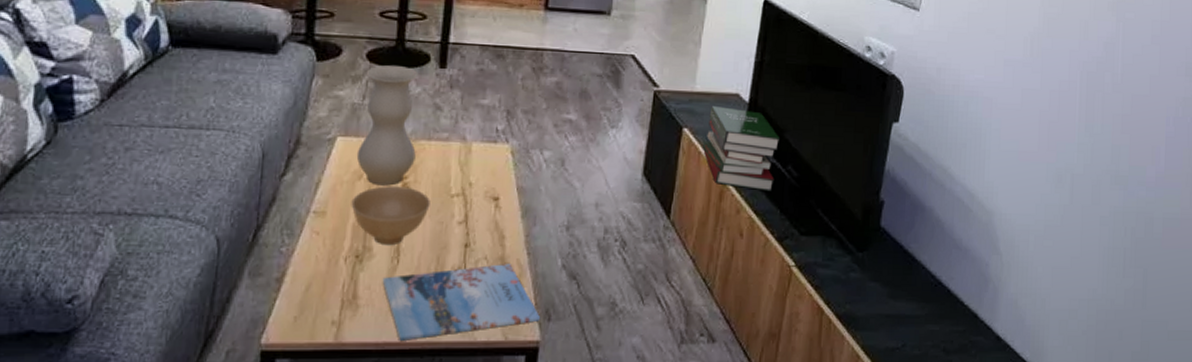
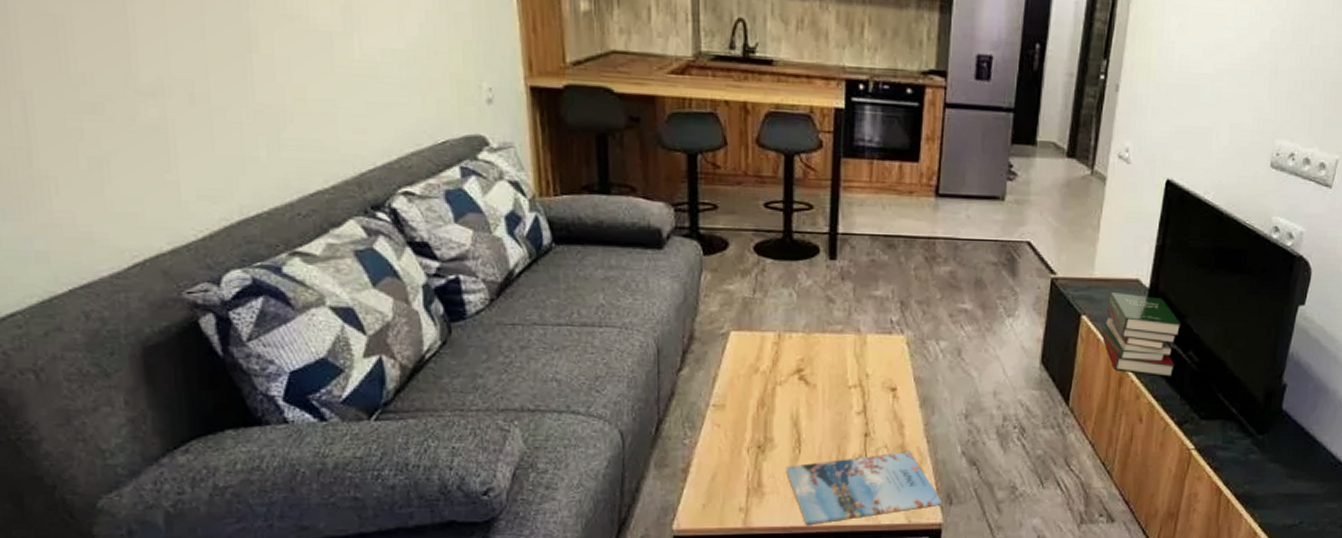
bowl: present [351,186,430,246] -> none [749,379,828,436]
vase: present [356,65,419,186] -> none [751,258,811,379]

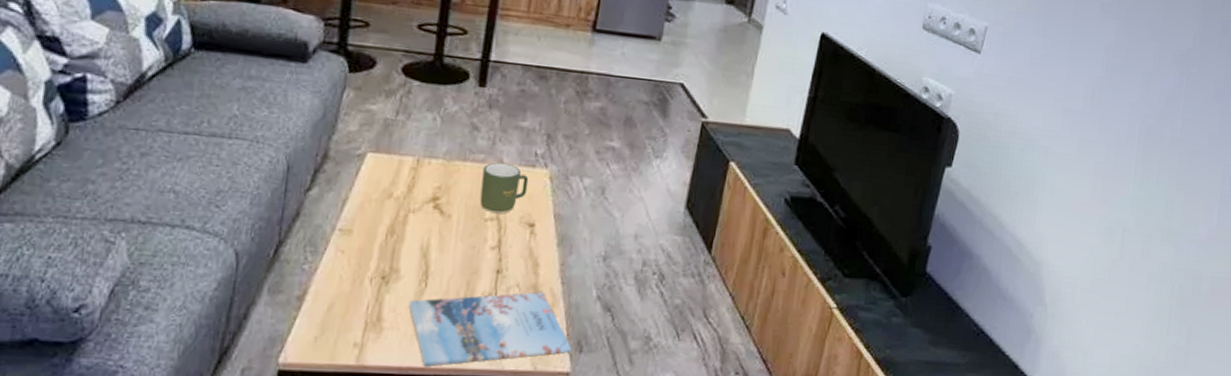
mug: none [842,332,887,381] -> present [480,162,529,214]
books: present [1101,292,1182,377] -> none [748,140,830,231]

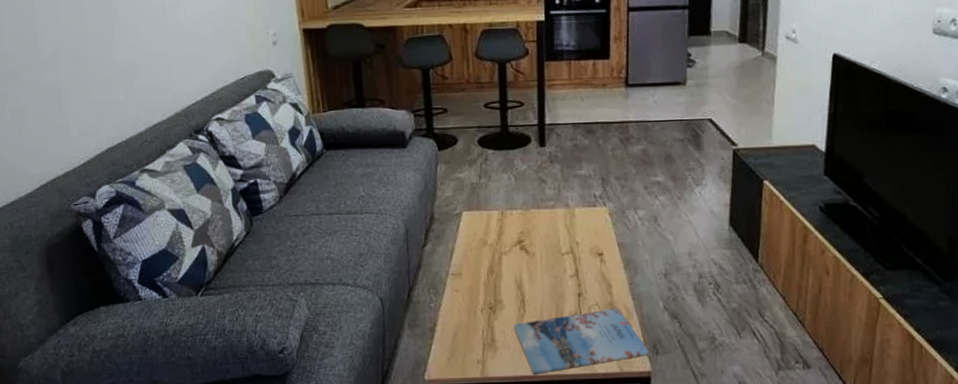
mug: present [480,162,529,214] -> none [554,206,593,248]

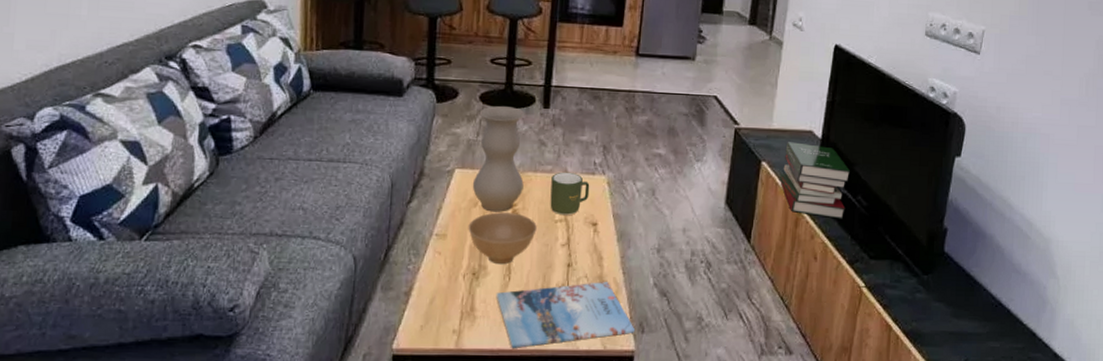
vase: none [479,148,529,250] -> present [472,106,525,212]
bowl: none [480,249,545,298] -> present [468,212,537,265]
mug: none [554,206,593,248] -> present [550,172,590,216]
books: none [783,158,860,232] -> present [779,142,851,219]

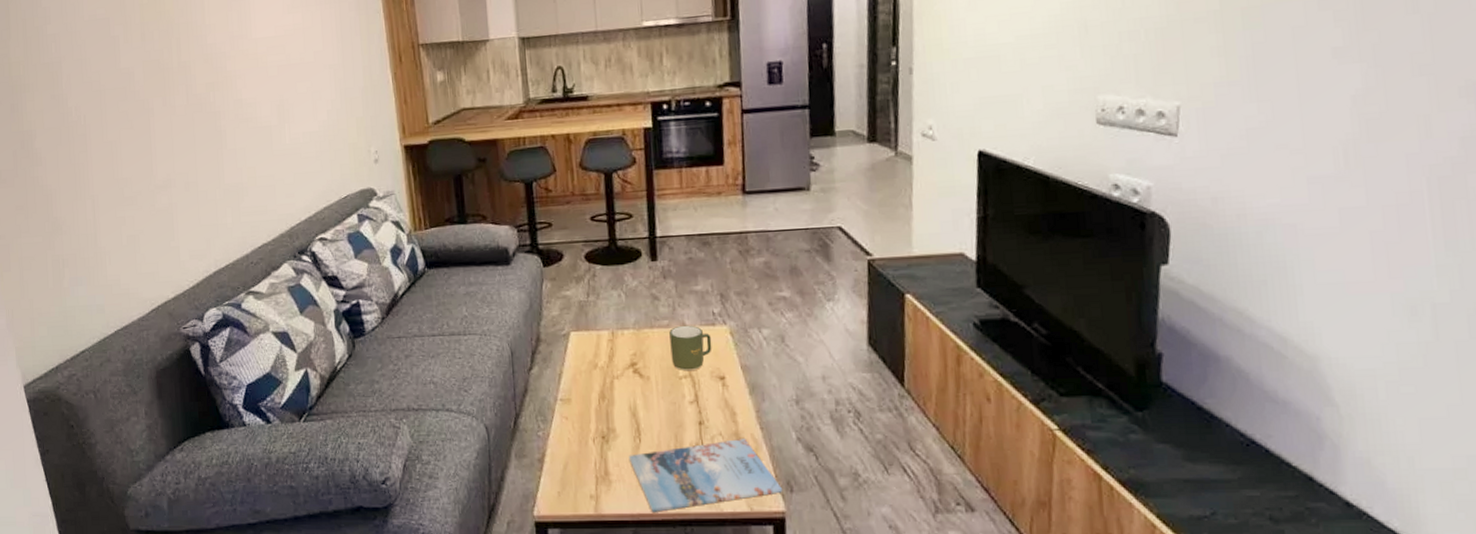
bowl: present [468,212,537,265] -> none [591,372,661,427]
vase: present [472,106,525,212] -> none [586,263,642,373]
books: present [779,142,851,219] -> none [929,268,1020,352]

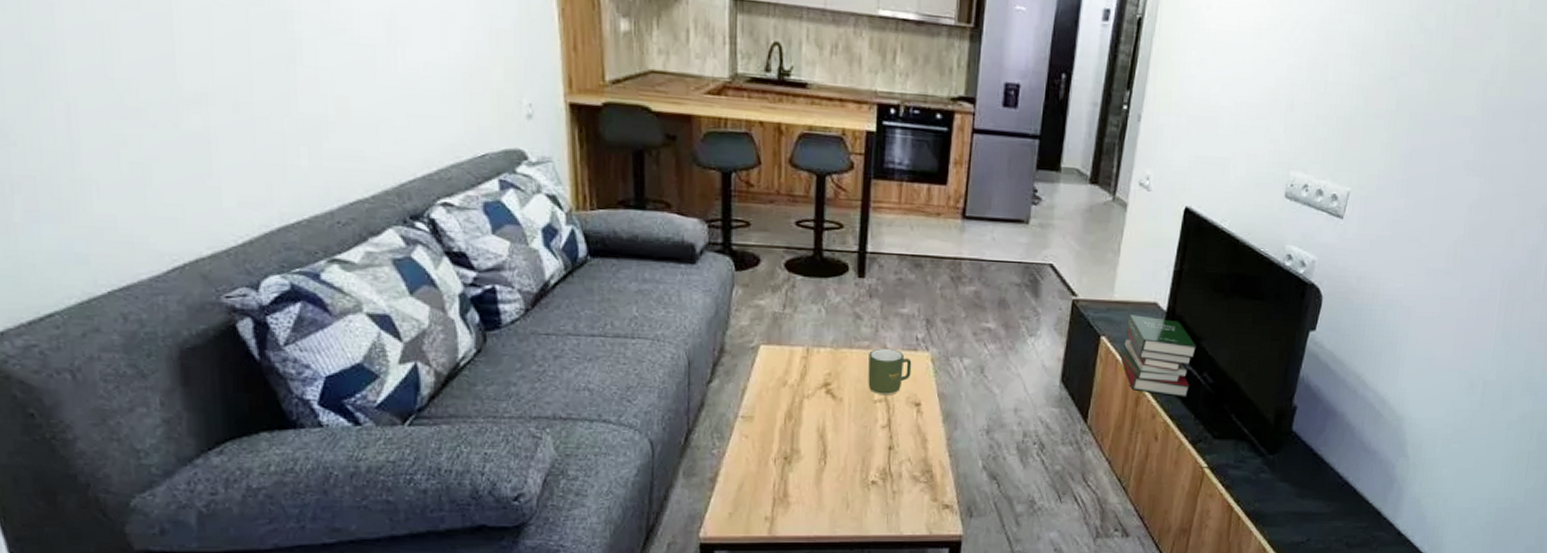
magazine: present [628,439,783,512] -> none [811,465,963,535]
books: none [929,268,1020,352] -> present [1119,315,1197,398]

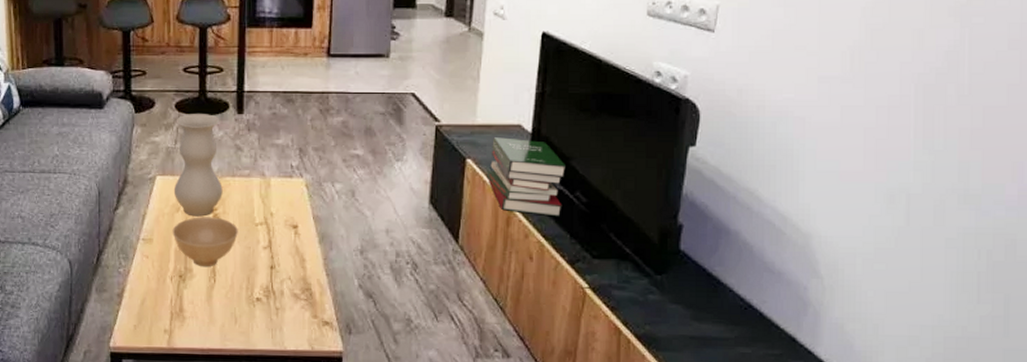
bowl: none [777,392,854,448] -> present [172,217,238,267]
vase: none [780,275,838,392] -> present [173,114,223,217]
mug: present [868,348,912,396] -> none [250,175,288,219]

